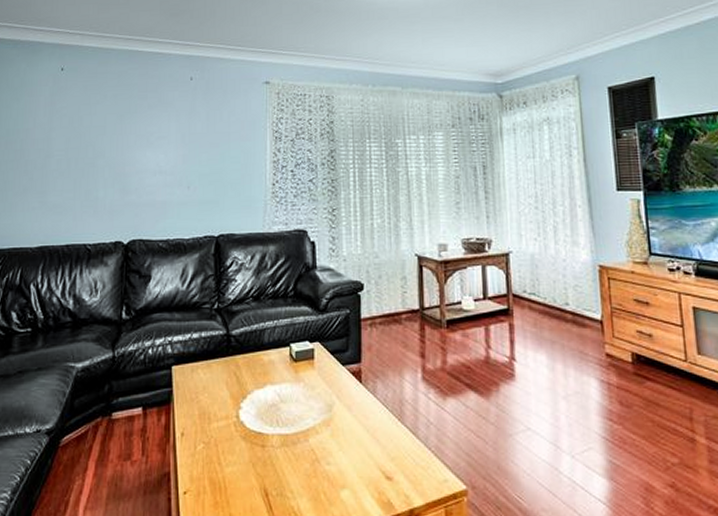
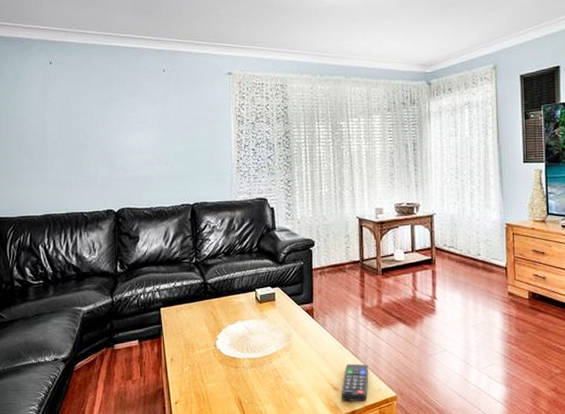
remote control: none [396,444,431,498] -> present [341,363,369,402]

